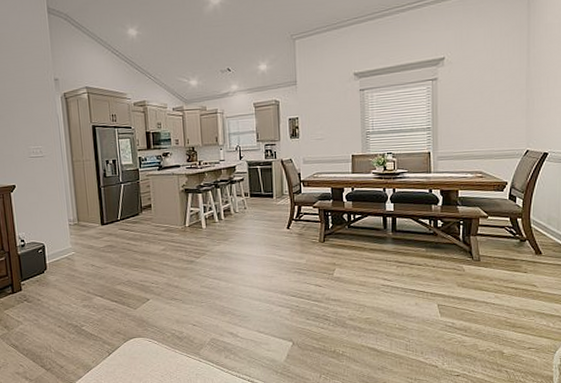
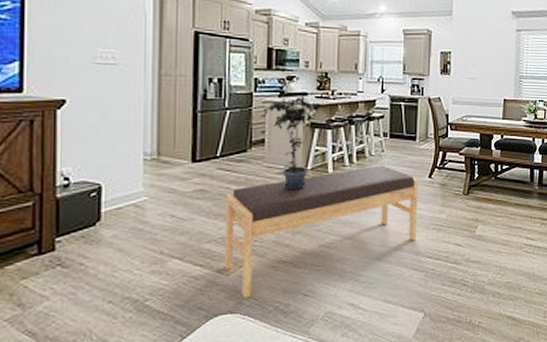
bench: none [127,221,281,326] -> present [224,166,419,298]
potted plant: none [148,165,195,244] -> present [264,93,325,190]

